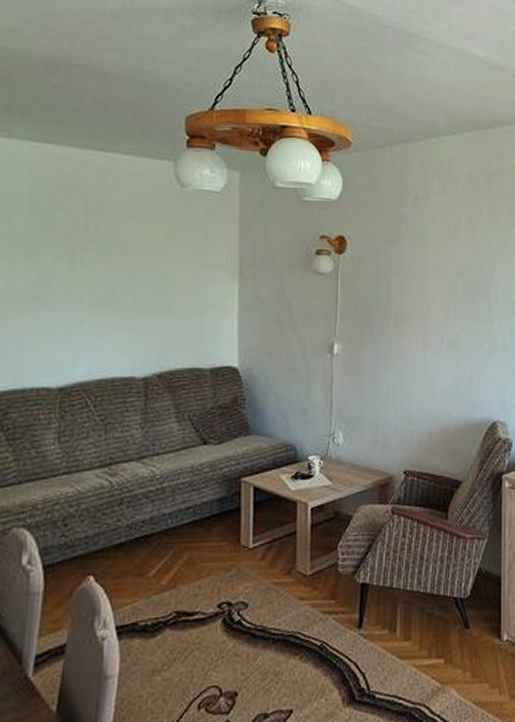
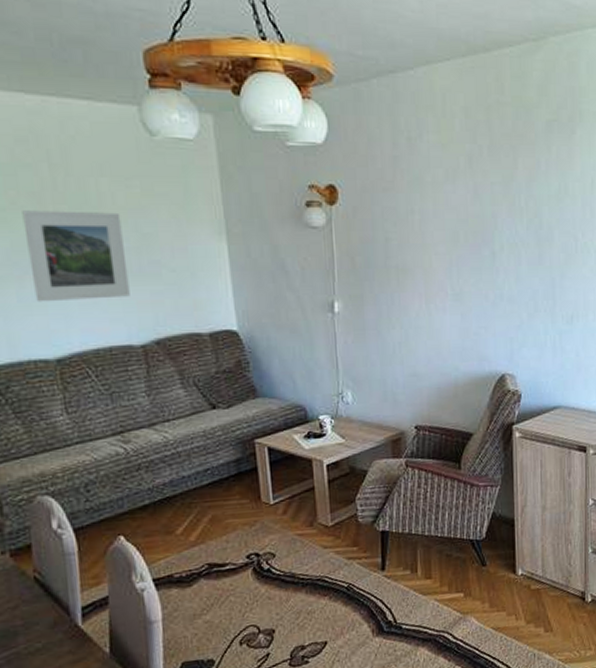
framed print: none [50,248,143,333] -> present [22,210,130,303]

